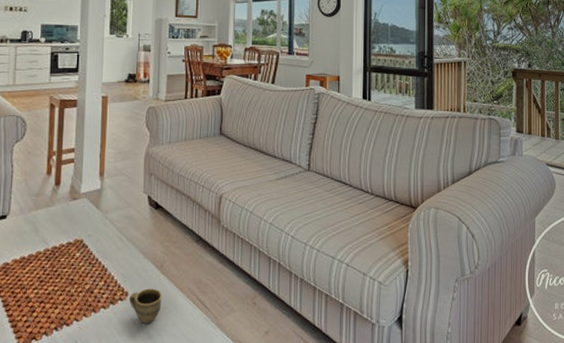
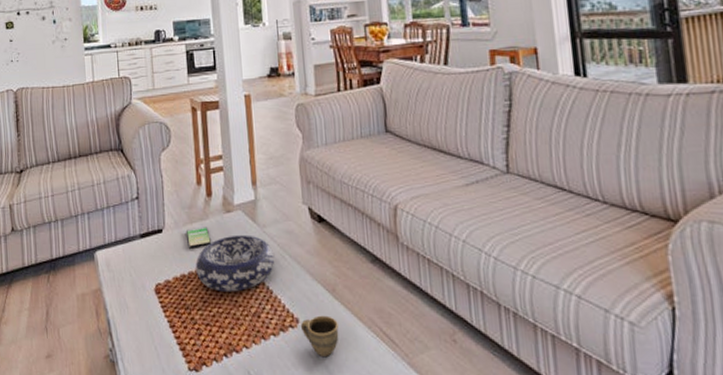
smartphone: none [31,212,54,233] -> present [187,226,211,248]
decorative bowl: none [36,220,113,272] -> present [195,234,275,292]

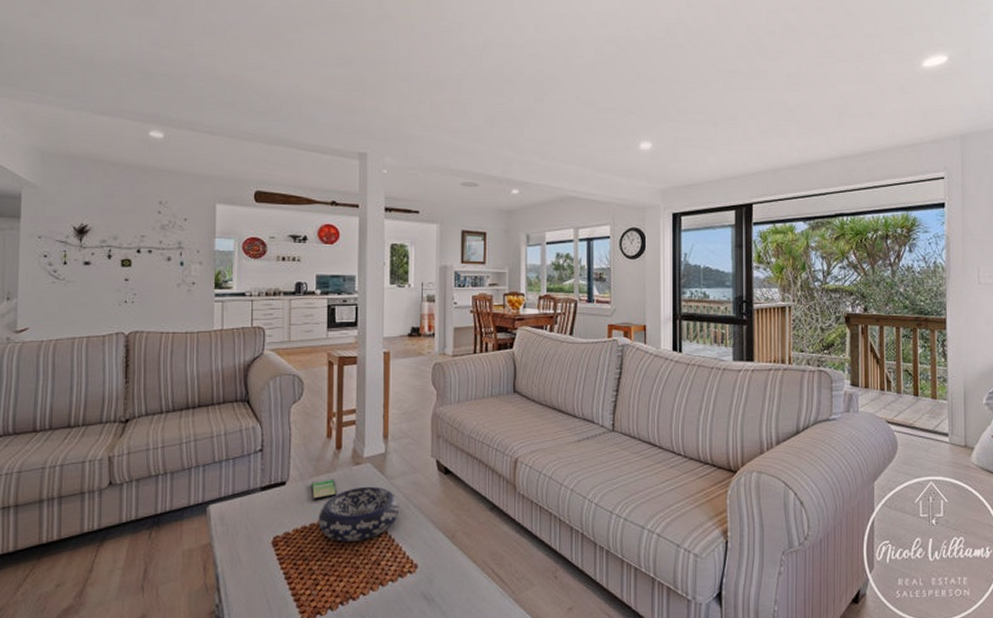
cup: present [301,315,339,356] -> none [419,560,454,598]

